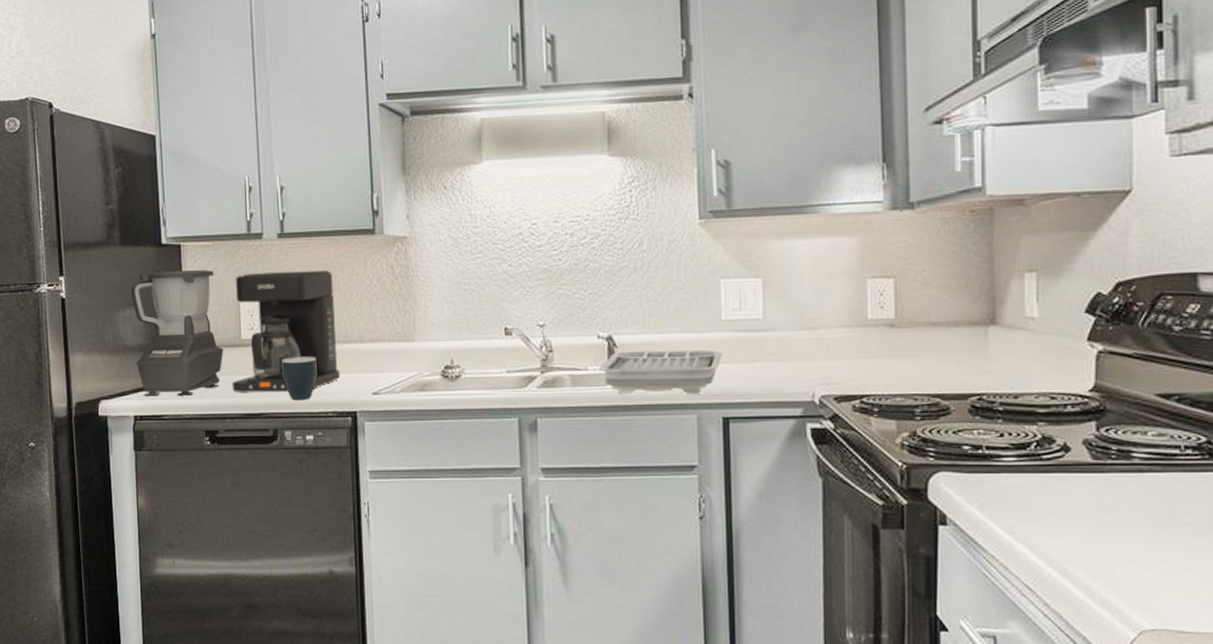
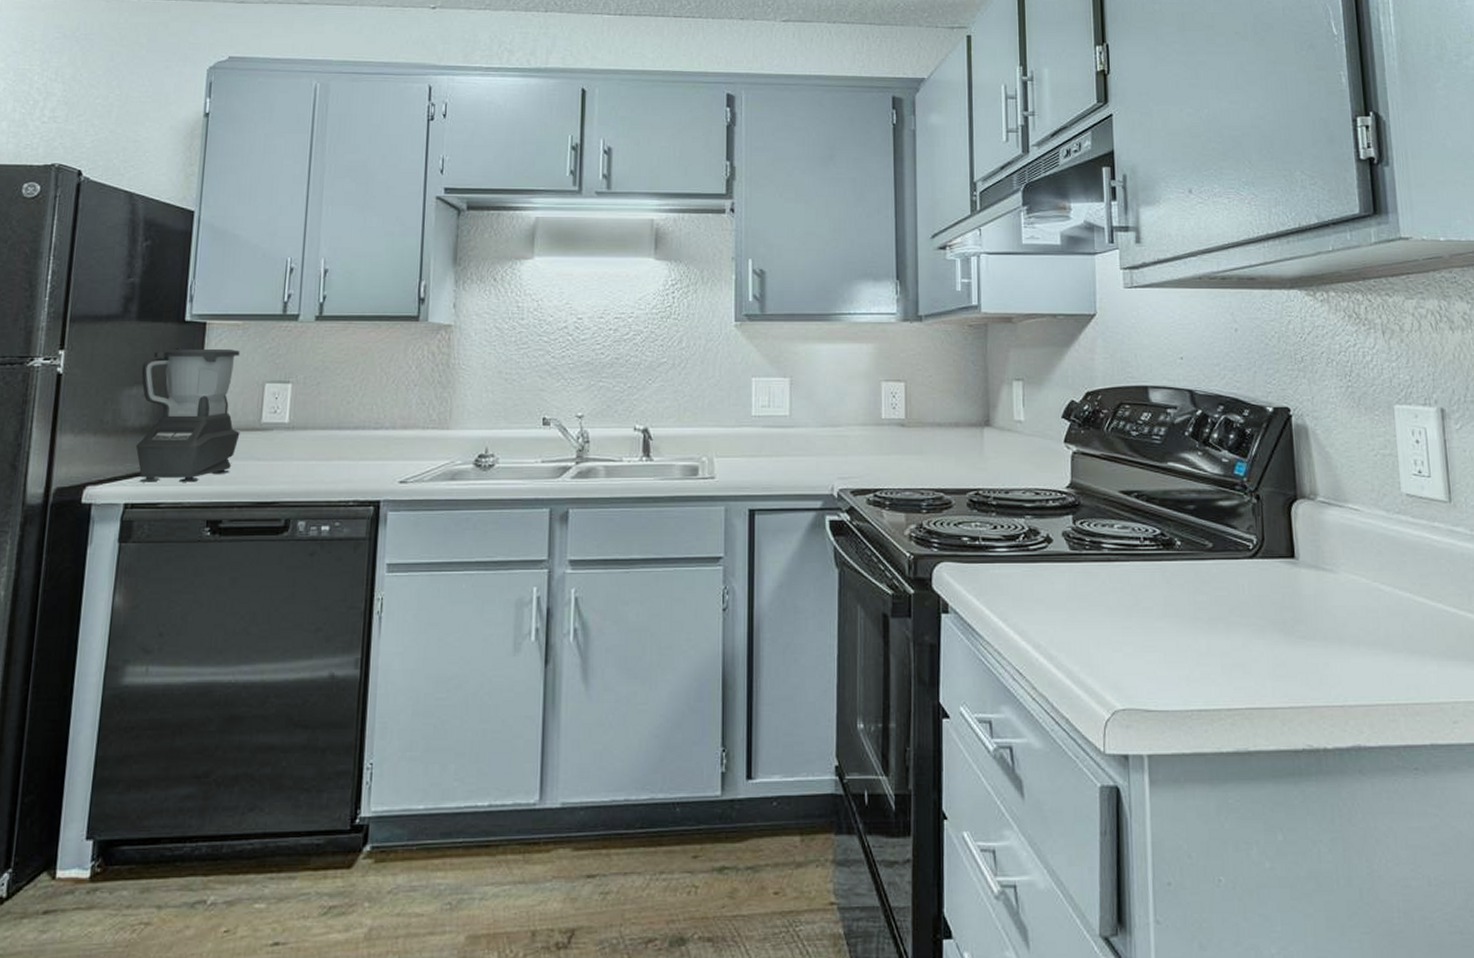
coffee maker: present [232,270,340,394] -> none [244,354,370,480]
mug: present [282,357,317,401] -> none [303,443,342,489]
dish rack: present [599,349,723,395] -> none [633,443,751,486]

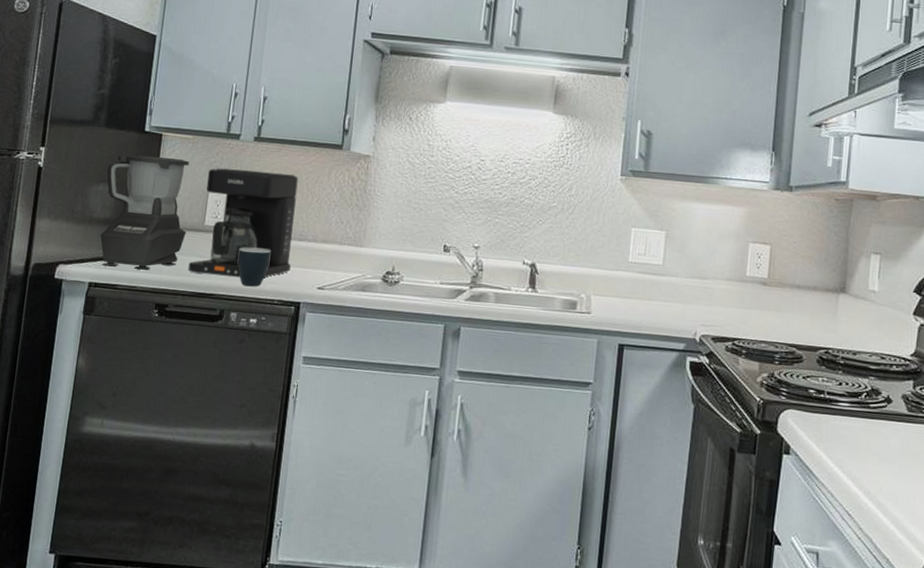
coffee maker: none [244,354,370,480] -> present [187,168,298,277]
mug: none [303,443,342,489] -> present [238,247,271,287]

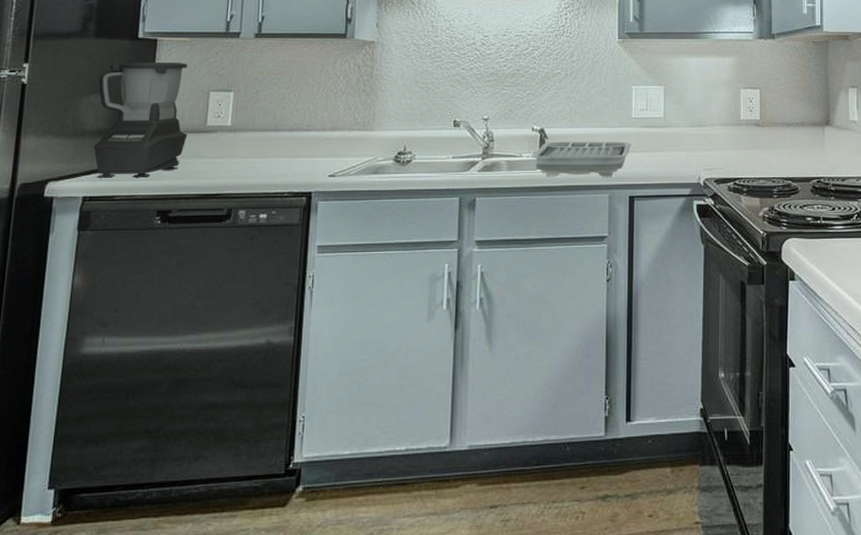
coffee maker: present [187,168,298,277] -> none [191,66,303,176]
mug: present [238,247,271,287] -> none [243,142,279,182]
dish rack: none [520,278,626,322] -> present [531,141,631,178]

